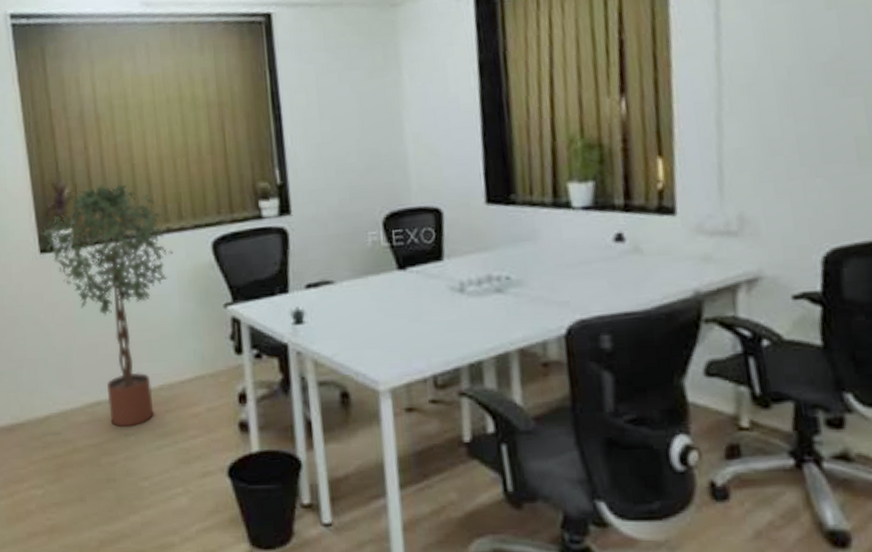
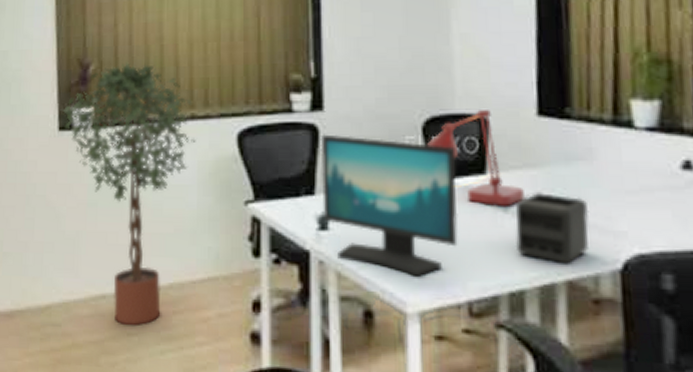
computer monitor: none [290,235,421,359] -> present [320,134,458,278]
desk lamp: none [387,202,478,289] -> present [426,110,524,208]
desk organizer: none [471,272,536,335] -> present [515,191,589,264]

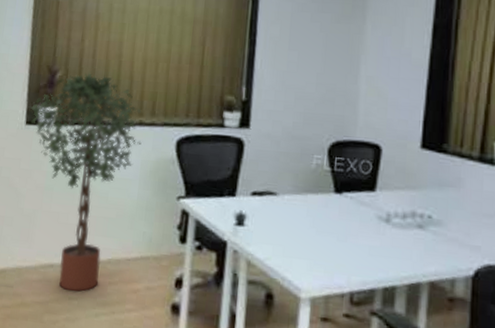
computer monitor: present [320,134,458,278] -> none [240,147,353,270]
desk lamp: present [426,110,524,208] -> none [330,139,404,220]
desk organizer: present [515,191,589,264] -> none [392,209,453,269]

